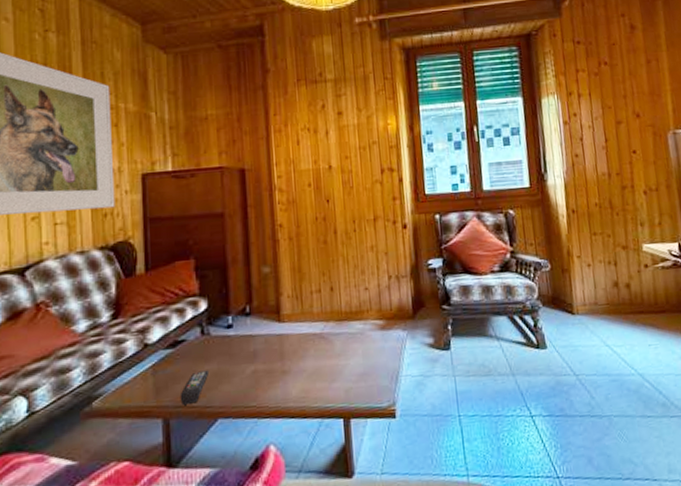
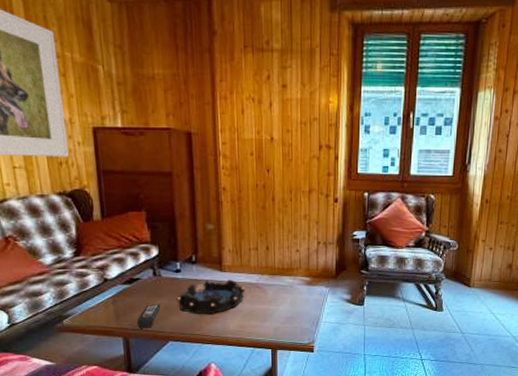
decorative bowl: none [228,331,309,380] -> present [176,279,246,315]

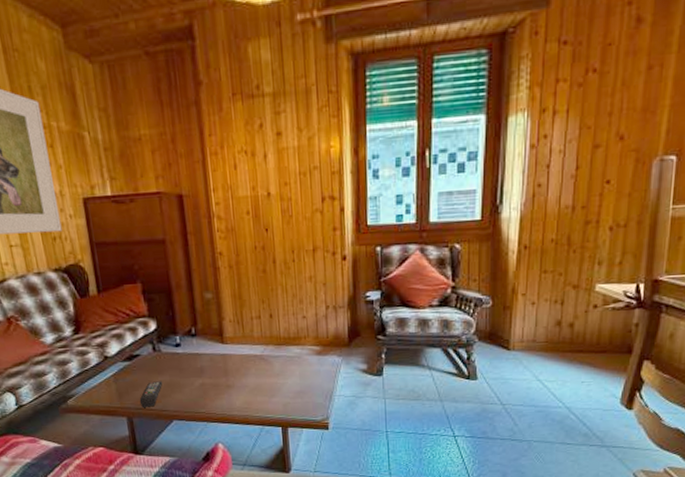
decorative bowl: present [176,279,246,315] -> none [178,352,250,392]

